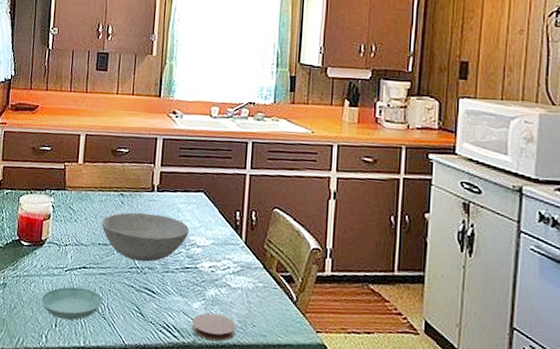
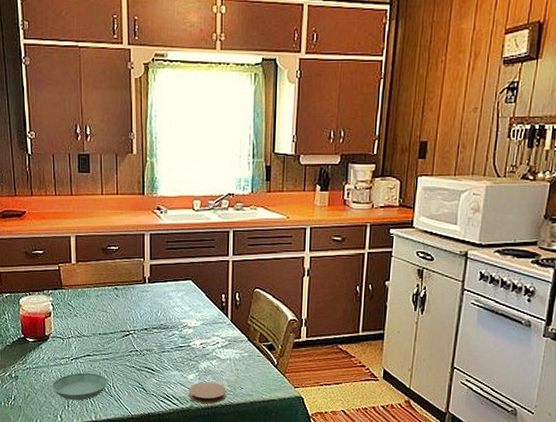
bowl: present [101,212,190,262] -> none [100,303,181,345]

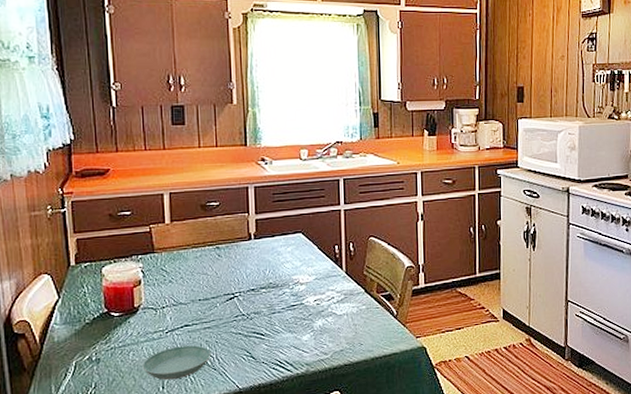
coaster: present [189,382,227,403] -> none [303,341,345,366]

